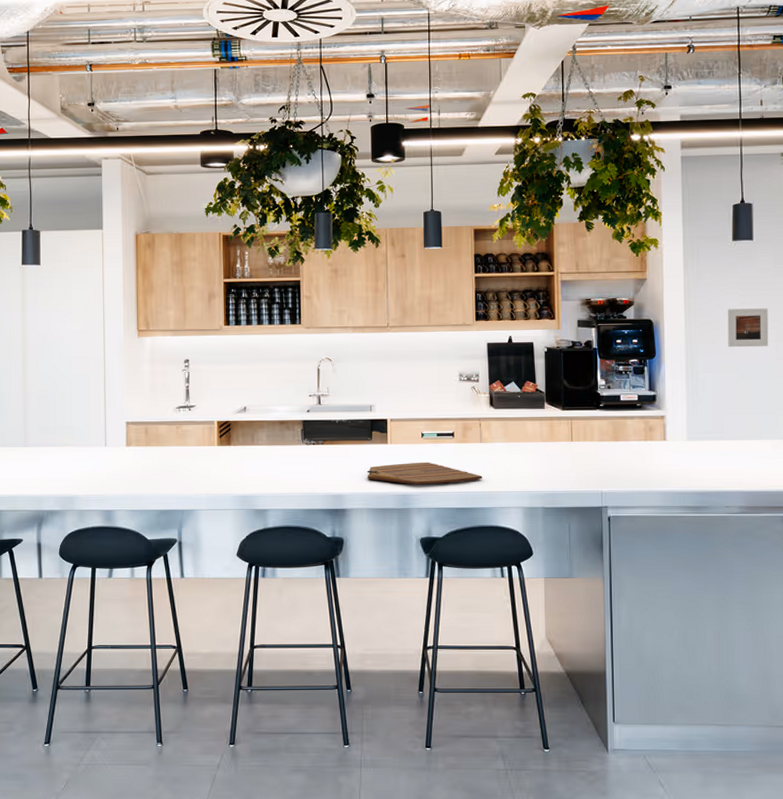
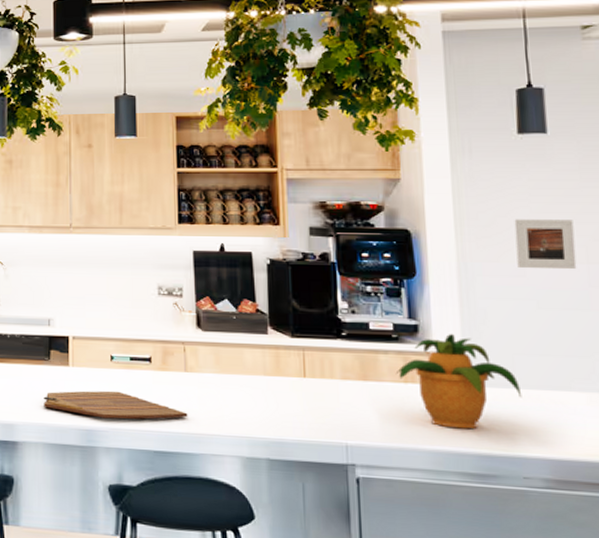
potted plant: none [639,401,727,474] -> present [397,334,522,429]

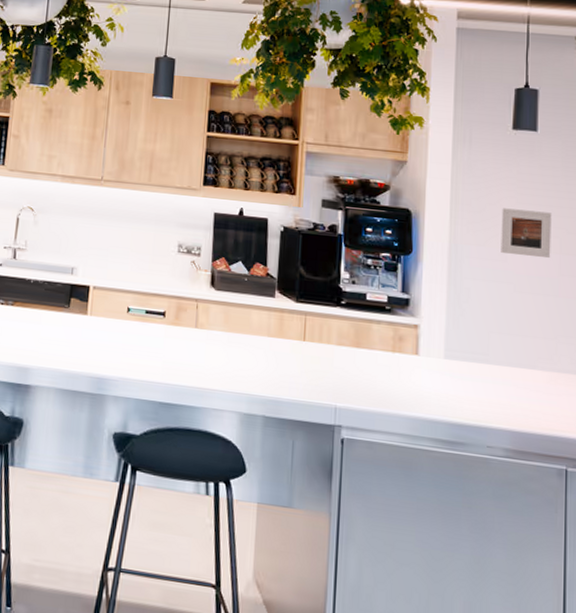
cutting board: present [44,390,188,420] -> none [59,338,195,372]
potted plant: present [397,334,522,429] -> none [387,309,493,399]

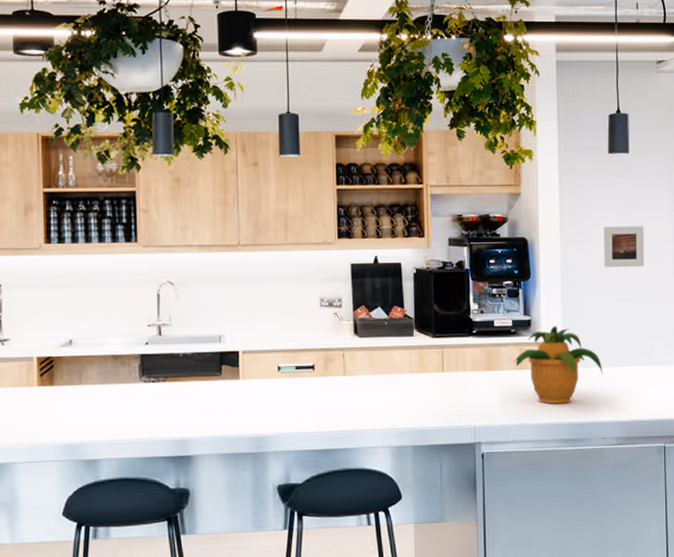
potted plant: none [387,309,493,399] -> present [514,326,603,404]

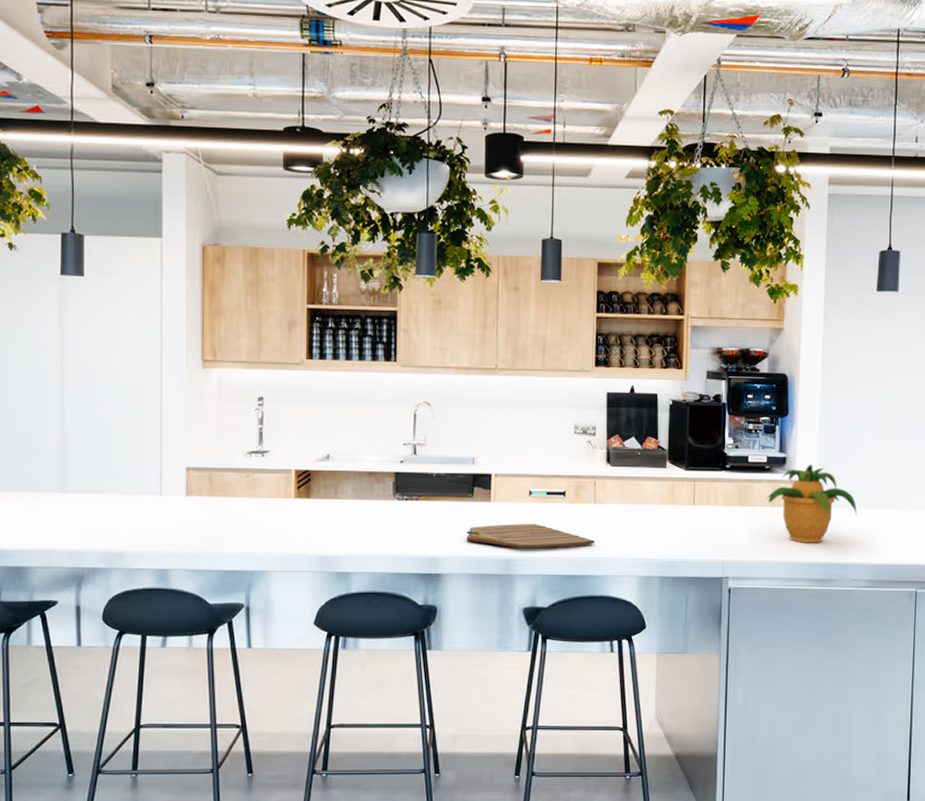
cutting board: none [216,398,347,425] -> present [466,523,595,549]
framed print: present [603,226,645,268] -> none [865,366,909,409]

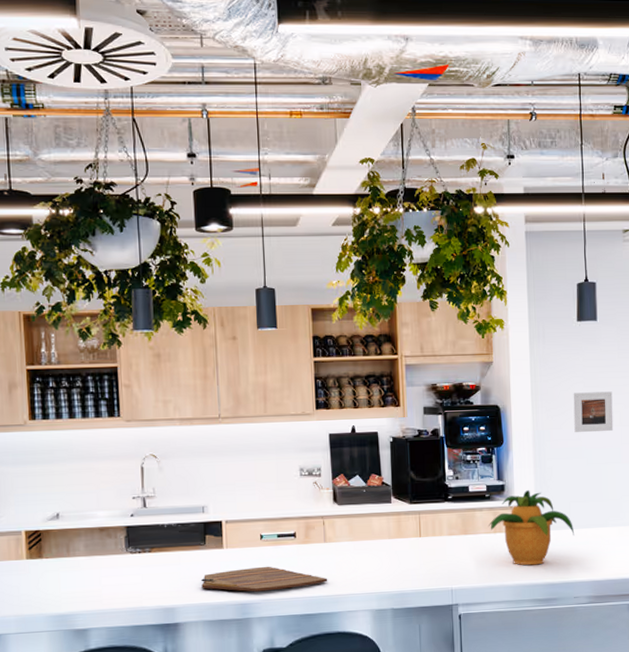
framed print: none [865,366,909,409] -> present [573,391,614,433]

